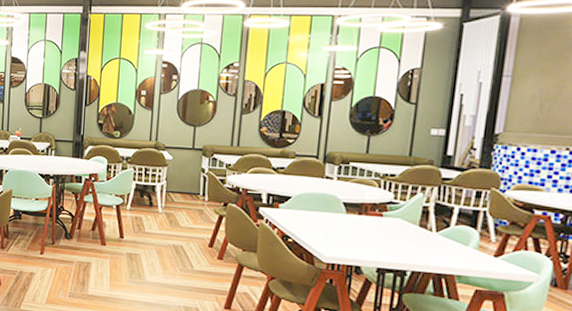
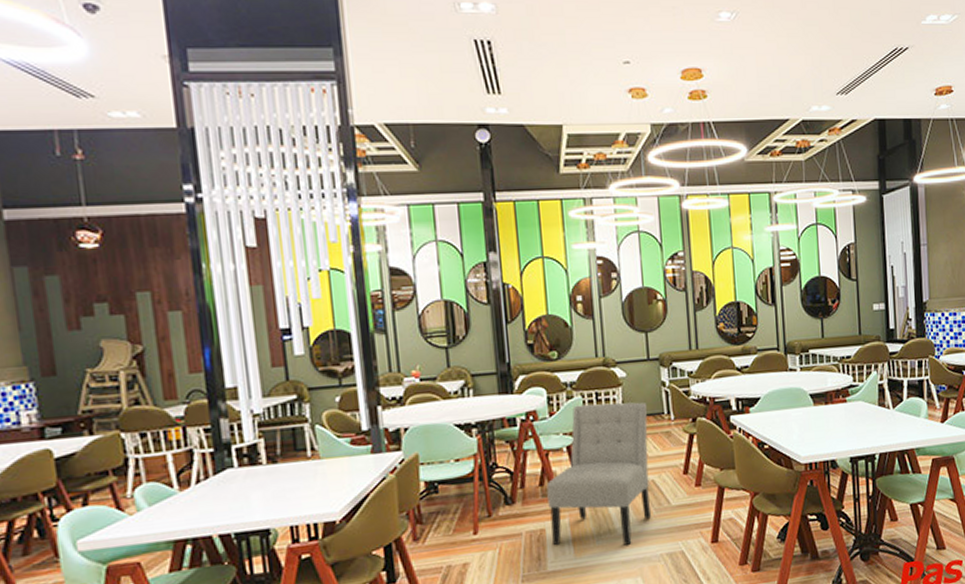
chair: none [95,175,187,291] -> present [546,402,652,546]

